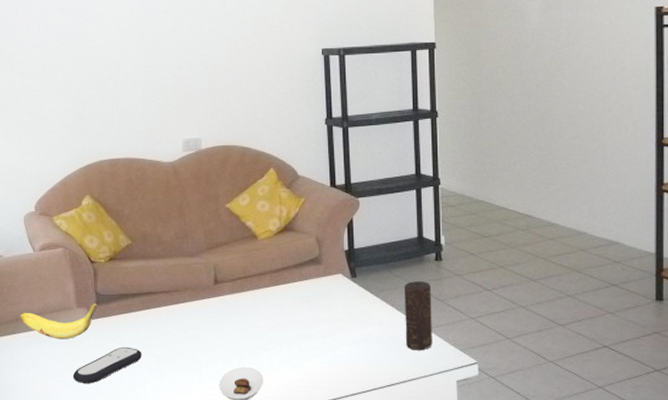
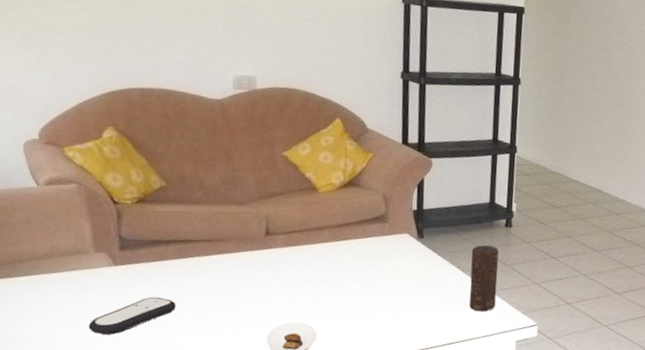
banana: present [20,302,97,340] -> none [18,247,121,286]

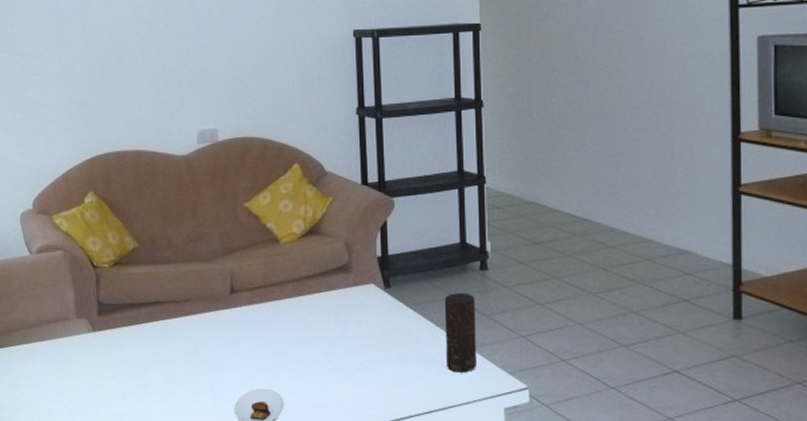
remote control: present [88,296,176,335] -> none [70,363,148,405]

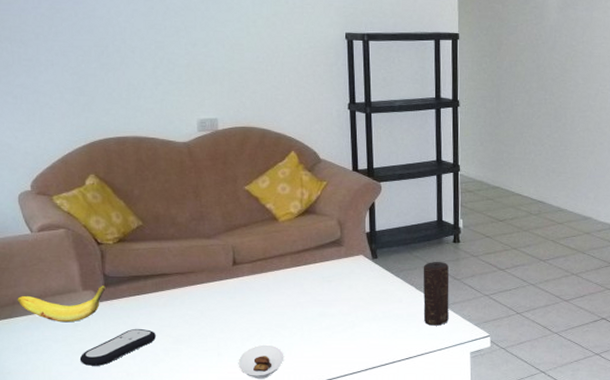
banana: none [13,312,99,354] -> present [17,284,106,323]
remote control: none [70,363,148,405] -> present [79,328,156,366]

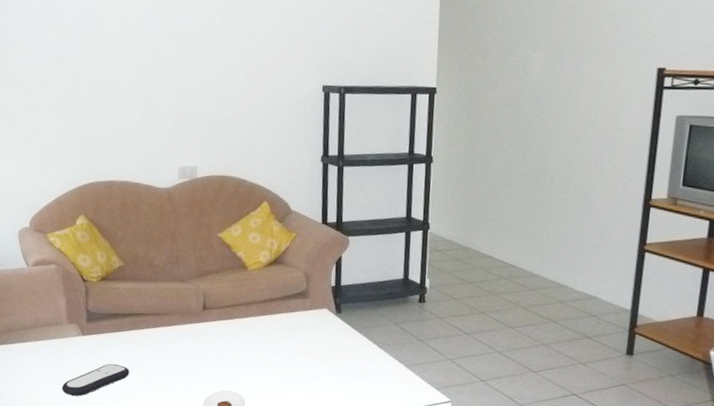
banana: present [17,284,106,323] -> none [12,319,88,353]
candle: present [423,261,449,326] -> none [384,320,412,387]

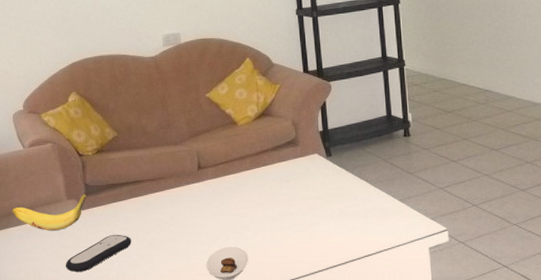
banana: none [12,319,88,353] -> present [12,193,87,231]

